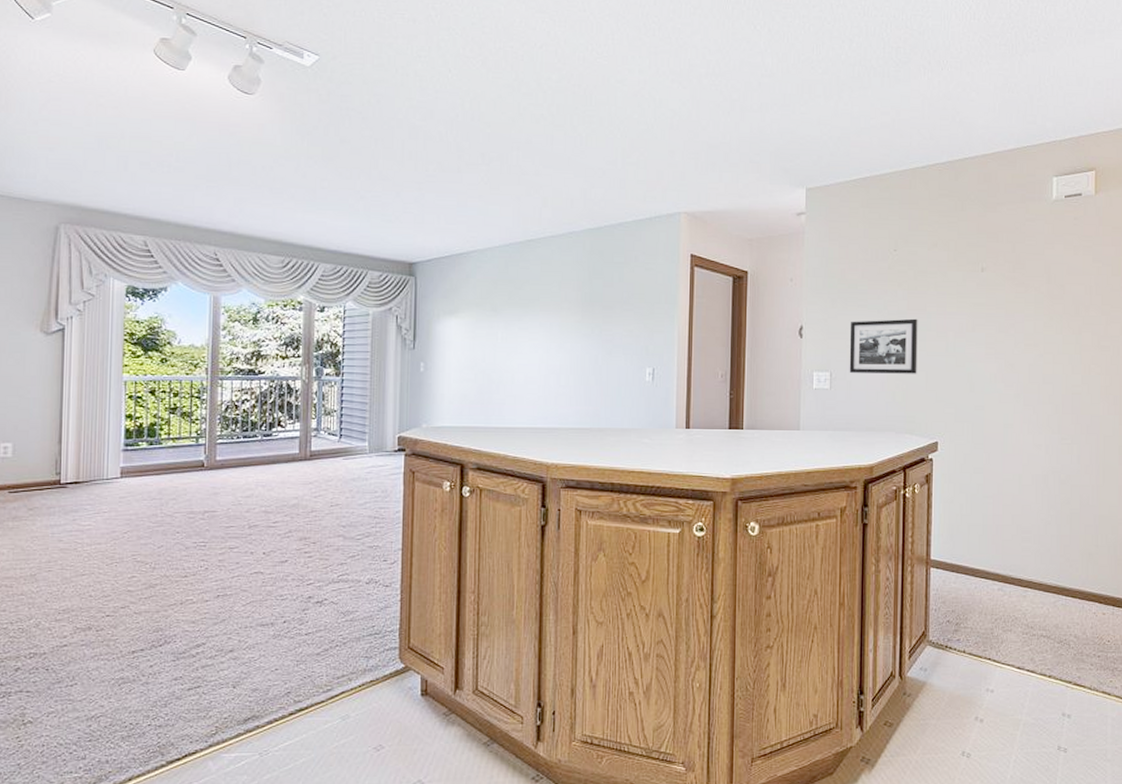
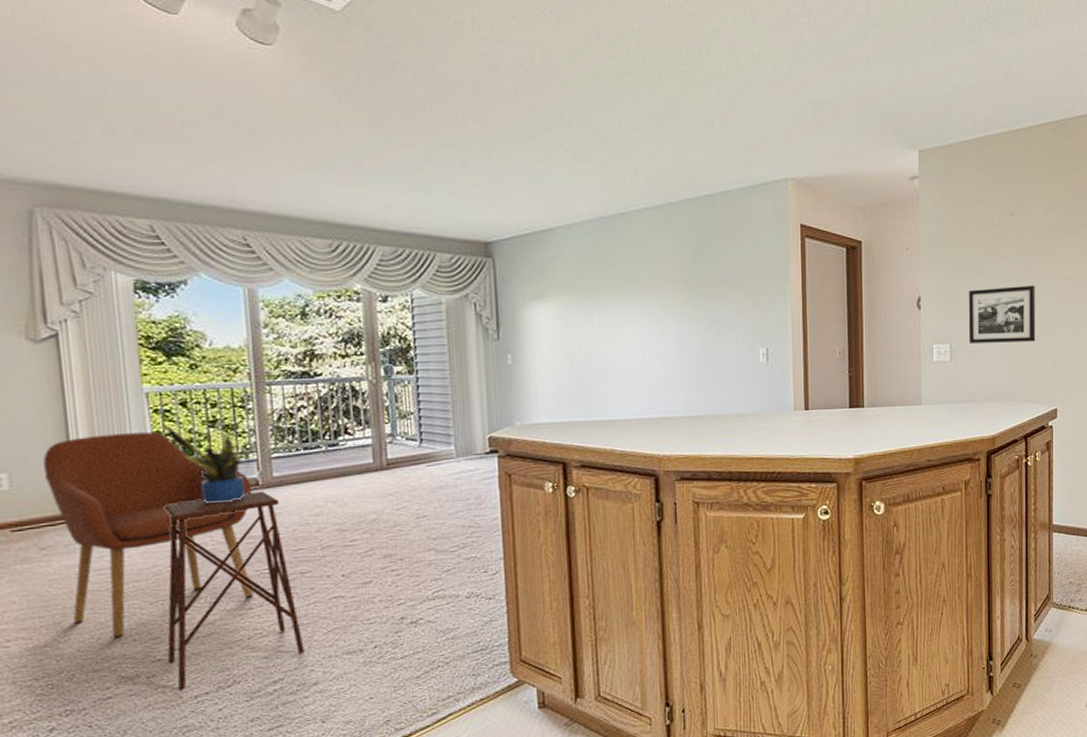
armchair: none [40,415,199,593] -> present [43,432,254,639]
side table: none [114,472,226,645] -> present [165,491,305,691]
potted plant: none [135,410,197,481] -> present [164,425,246,504]

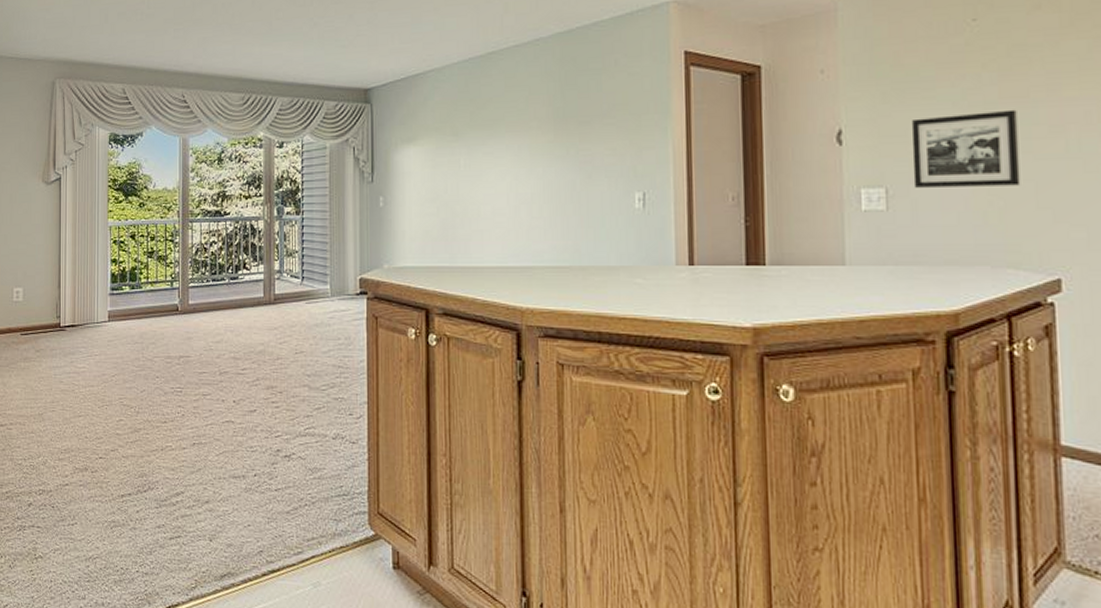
armchair: present [43,432,254,639] -> none [44,260,174,434]
potted plant: present [164,425,246,504] -> none [119,254,171,325]
side table: present [165,491,305,691] -> none [106,316,201,488]

